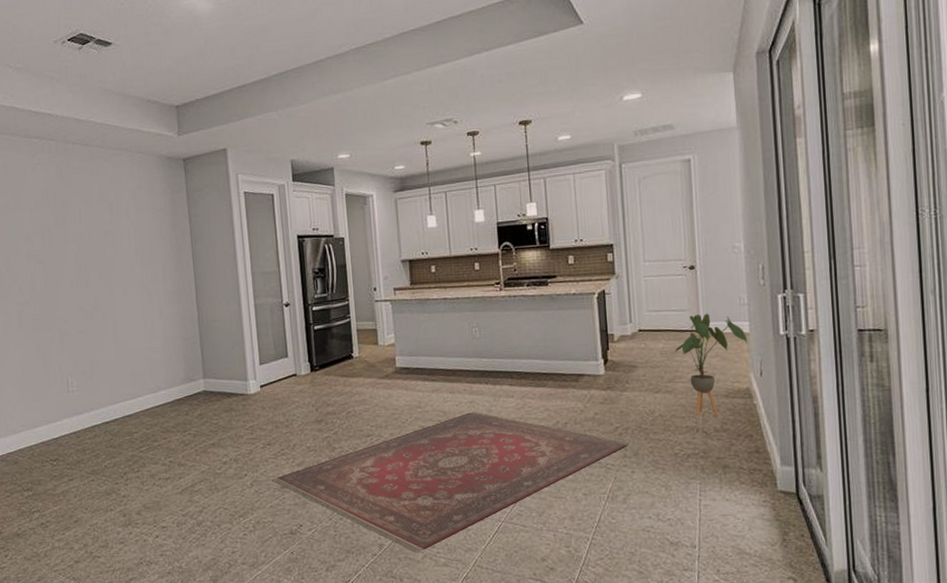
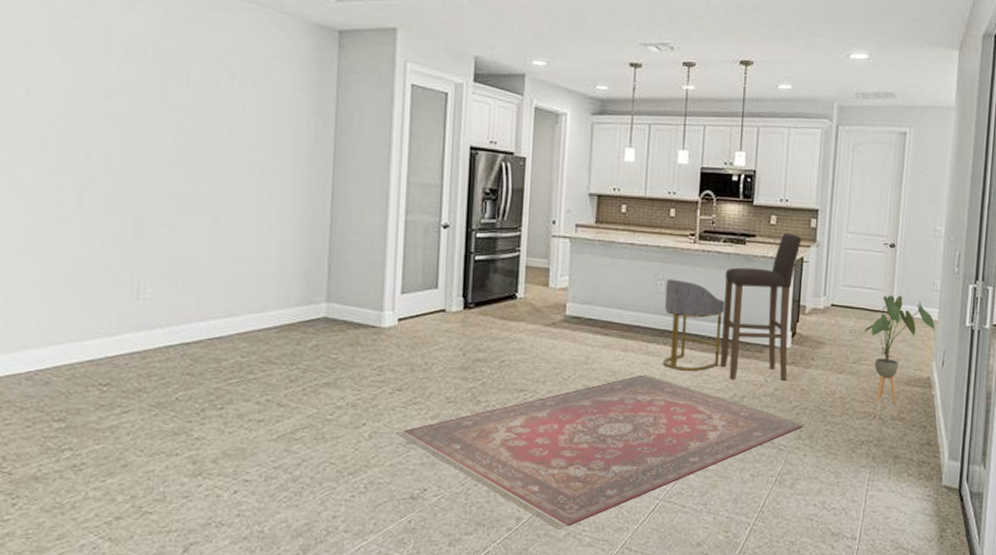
bar stool: none [479,324,539,405] -> present [663,279,724,371]
bar stool: none [532,270,605,409] -> present [720,234,802,381]

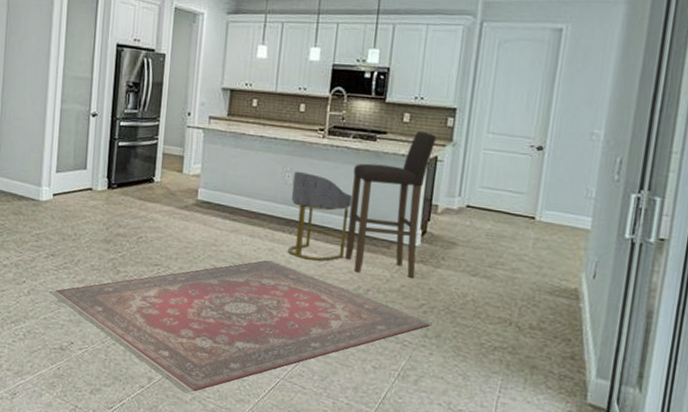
house plant: present [864,295,935,403] -> none [503,200,587,312]

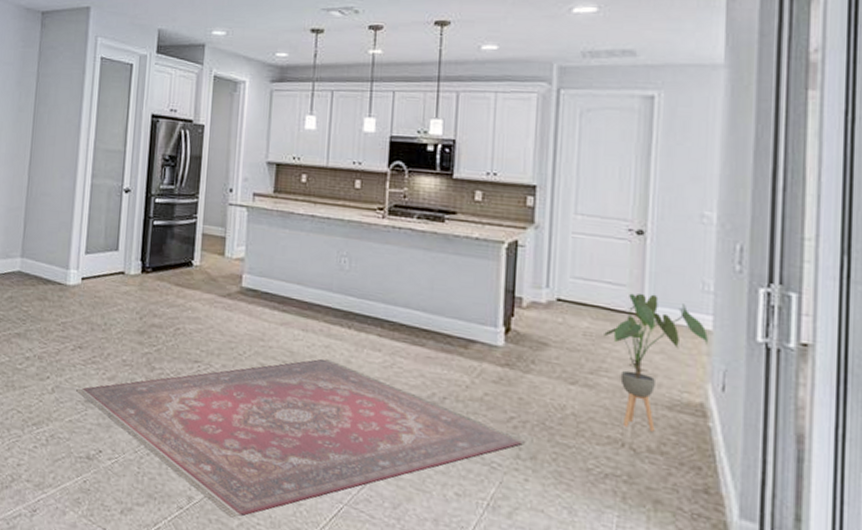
bar stool: present [288,171,352,261] -> none [347,255,419,362]
bar stool: present [345,132,437,278] -> none [415,212,516,385]
house plant: none [503,200,587,312] -> present [604,293,708,432]

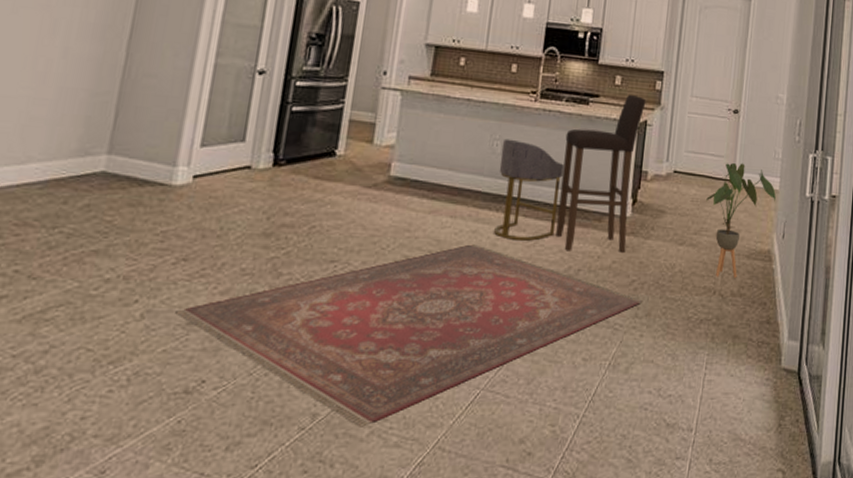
bar stool: none [347,255,419,362] -> present [494,138,564,241]
bar stool: none [415,212,516,385] -> present [556,95,647,252]

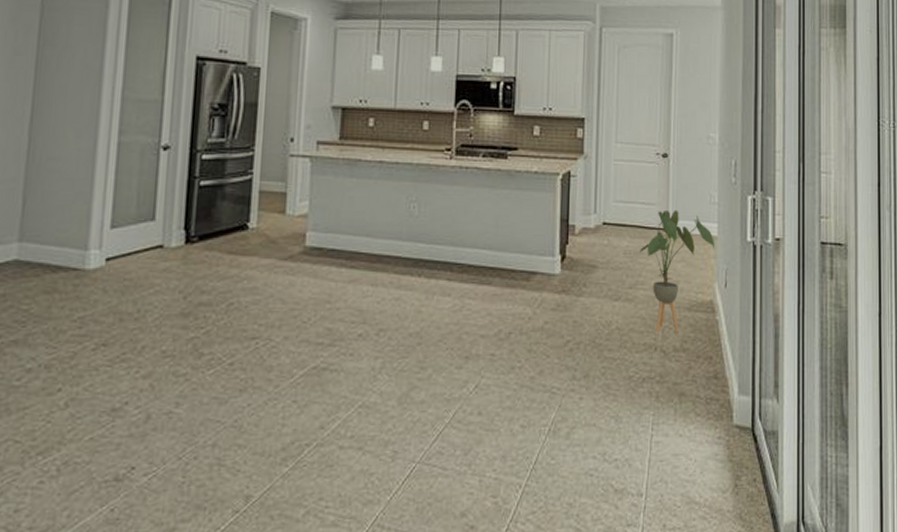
area rug: present [175,244,642,427] -> none [99,312,579,508]
bar stool: present [494,138,564,241] -> none [418,200,486,306]
bar stool: present [556,95,647,252] -> none [483,146,568,314]

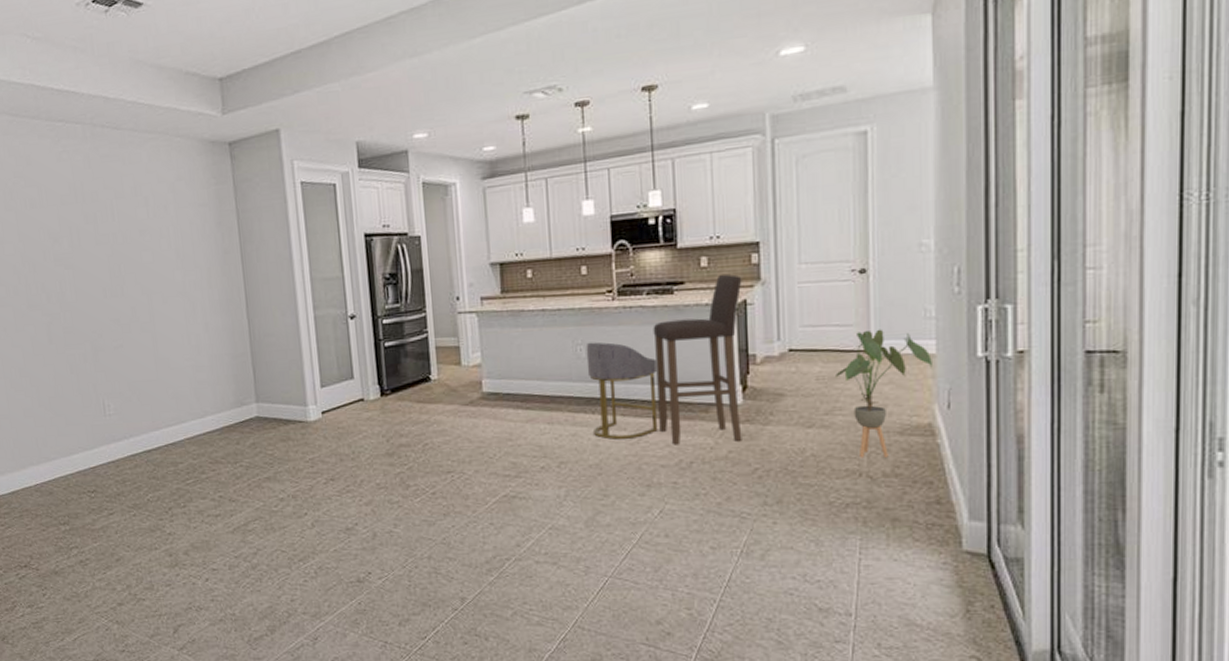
bar stool: none [418,200,486,306] -> present [586,342,658,439]
bar stool: none [483,146,568,314] -> present [653,274,742,445]

